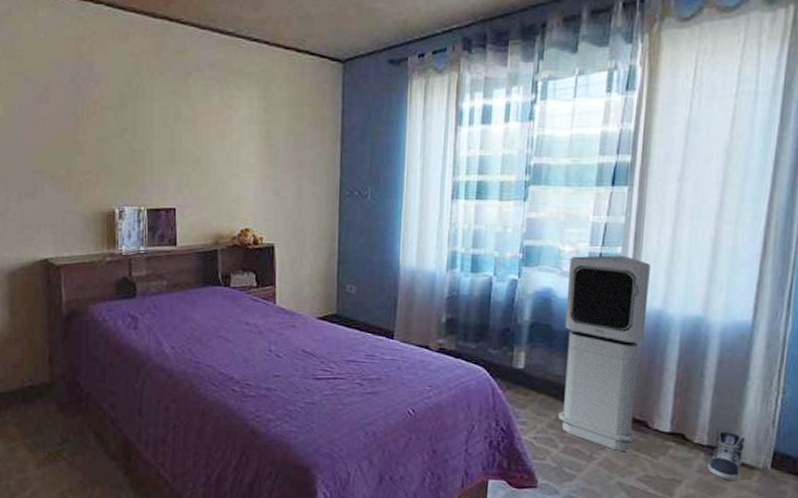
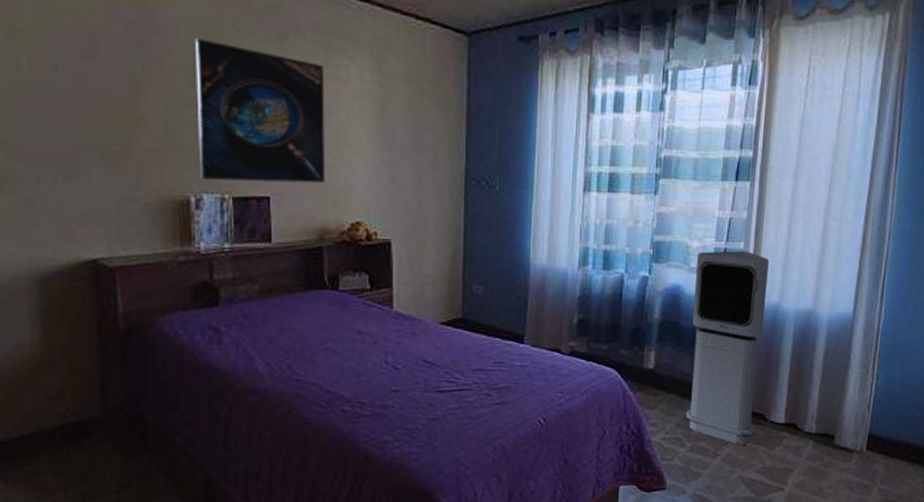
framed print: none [120,82,220,196] -> present [196,38,326,184]
sneaker: present [708,430,745,482] -> none [815,418,846,466]

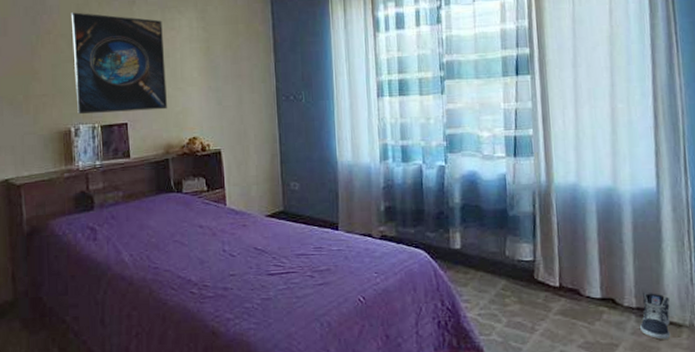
air purifier: present [685,251,769,445] -> none [489,137,570,320]
sneaker: none [815,418,846,466] -> present [640,292,671,341]

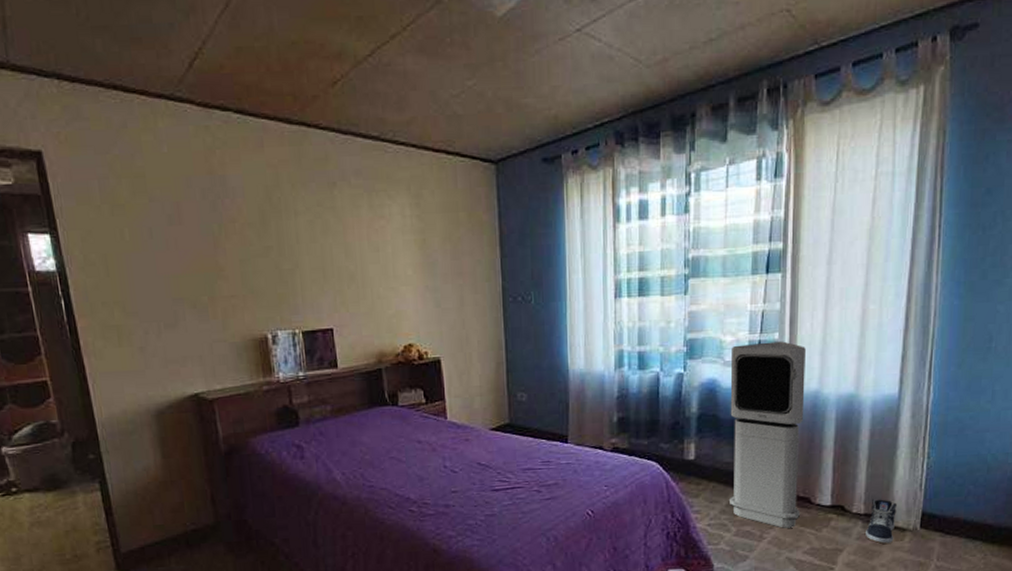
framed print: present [72,12,168,115] -> none [260,196,379,319]
air purifier: none [489,137,570,320] -> present [728,341,806,528]

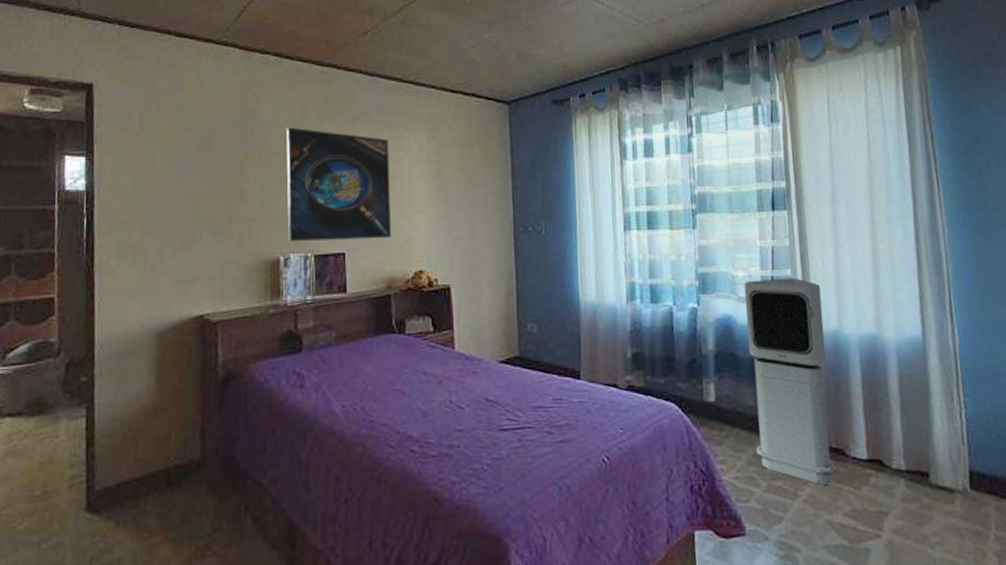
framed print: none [260,196,379,319] -> present [286,127,392,242]
sneaker: present [866,498,897,545] -> none [910,452,944,508]

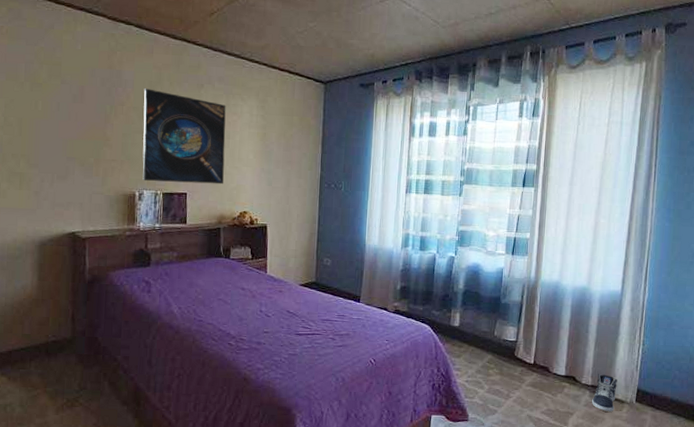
air purifier: present [744,278,835,485] -> none [483,239,550,391]
sneaker: none [910,452,944,508] -> present [592,373,617,413]

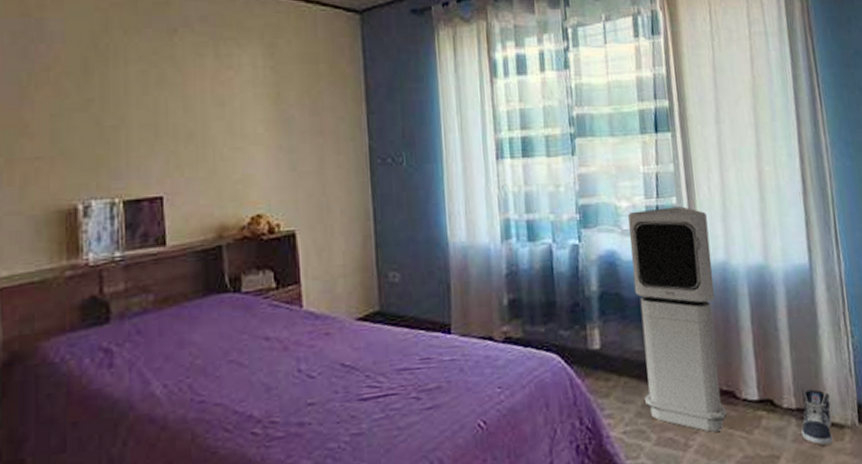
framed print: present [142,88,226,185] -> none [83,42,222,186]
air purifier: none [483,239,550,391] -> present [628,206,726,433]

